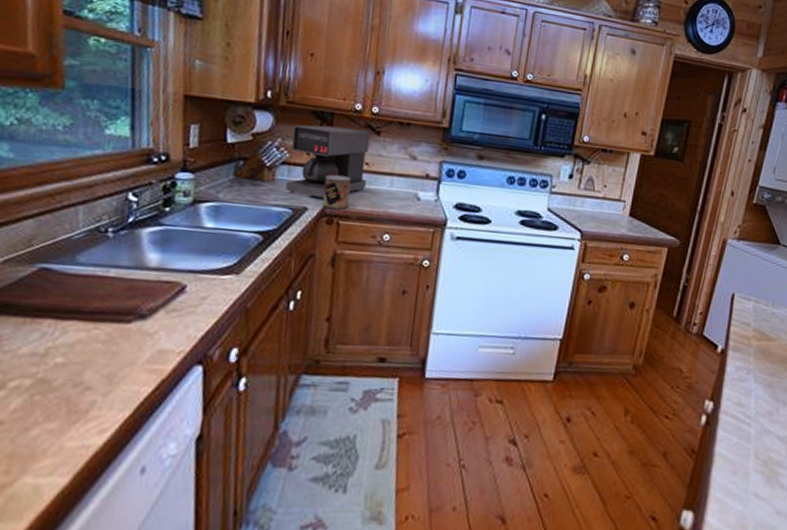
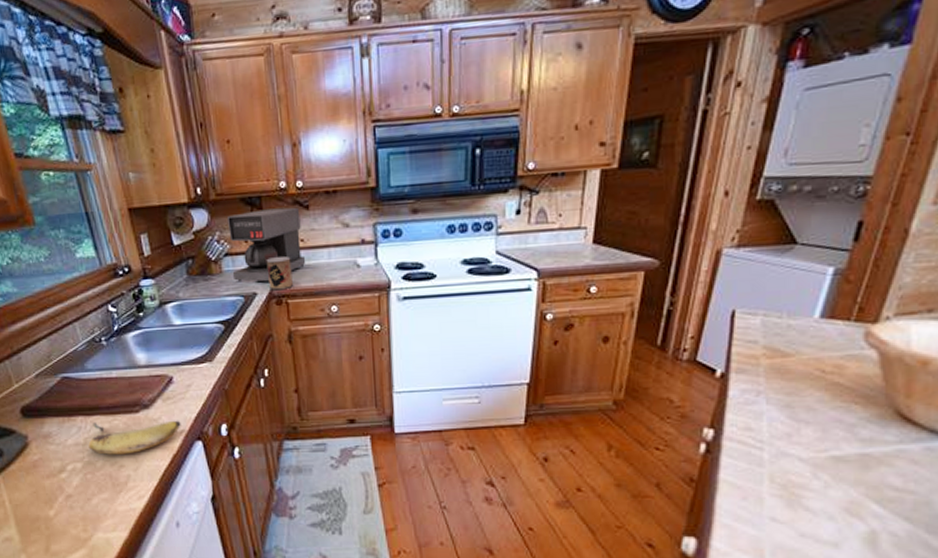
fruit: none [48,328,182,374] -> present [88,420,181,455]

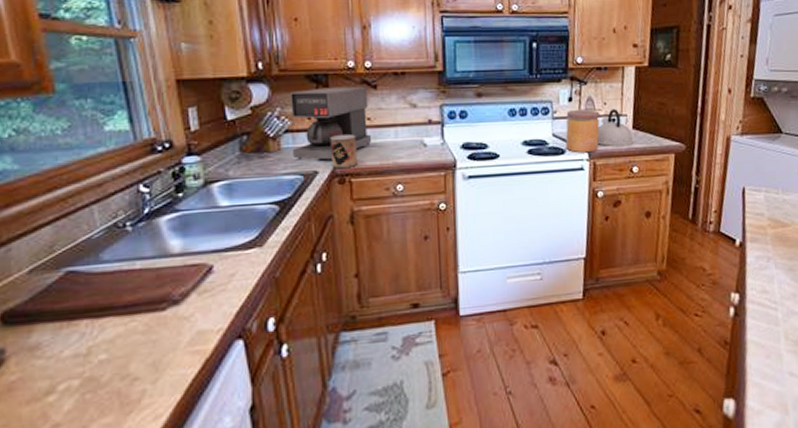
fruit: present [88,420,181,455] -> none [92,316,219,366]
jar: none [511,223,553,272] -> present [565,110,600,153]
kettle: none [549,220,593,265] -> present [597,109,634,147]

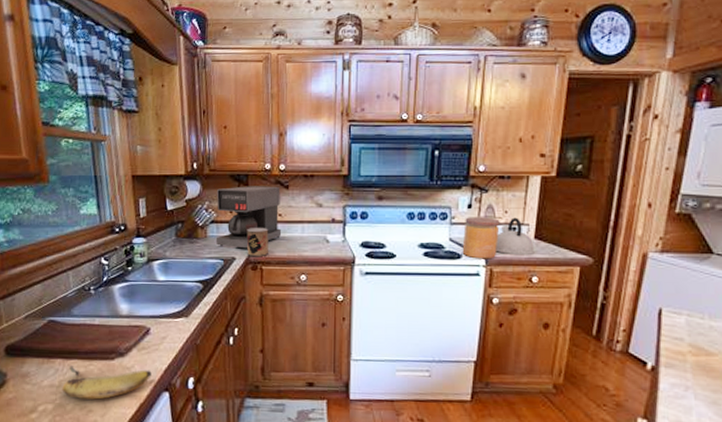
fruit: none [92,316,219,366] -> present [62,366,152,400]

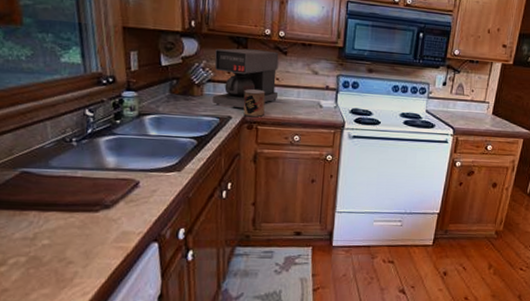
fruit: present [62,366,152,400] -> none [37,218,140,251]
jar: present [462,217,500,259] -> none [435,93,467,130]
kettle: present [496,217,535,256] -> none [462,96,492,128]

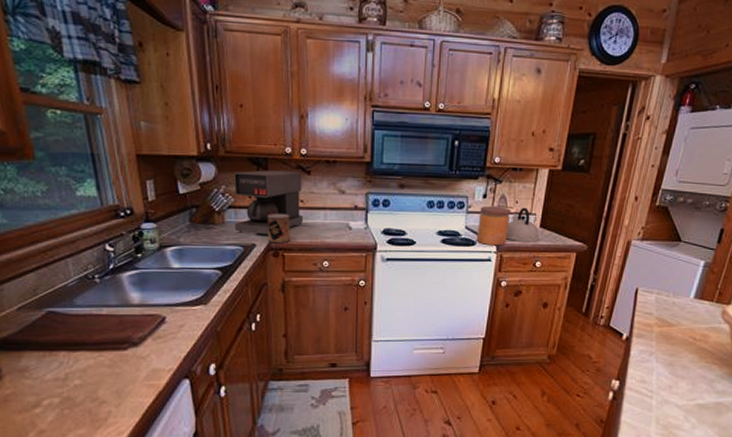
jar: none [435,93,467,130] -> present [476,206,511,246]
kettle: none [462,96,492,128] -> present [506,207,540,243]

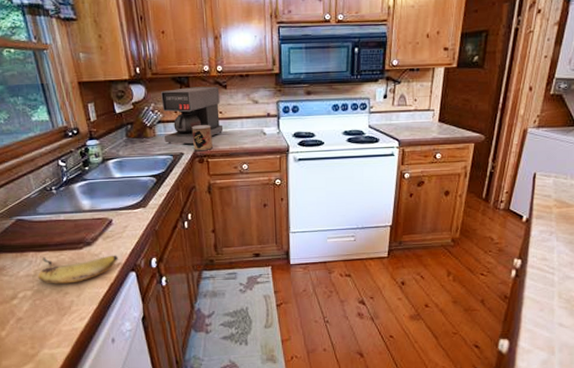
fruit: none [69,358,170,391] -> present [38,255,118,284]
jar: present [476,206,511,246] -> none [379,105,410,142]
kettle: present [506,207,540,243] -> none [407,104,439,137]

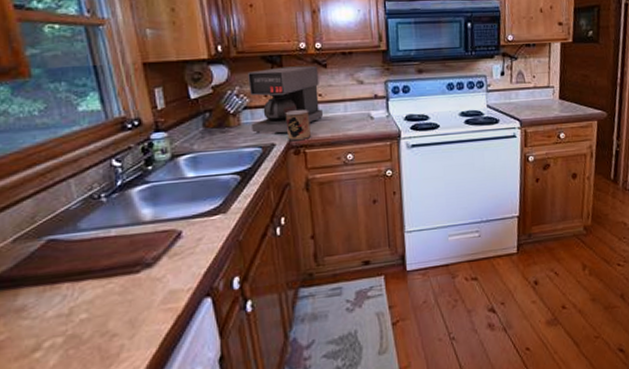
fruit: present [38,255,118,284] -> none [74,277,188,324]

